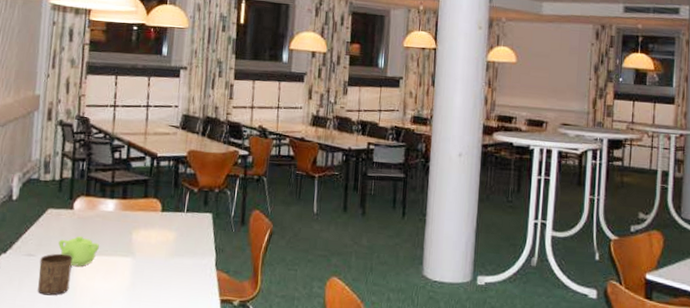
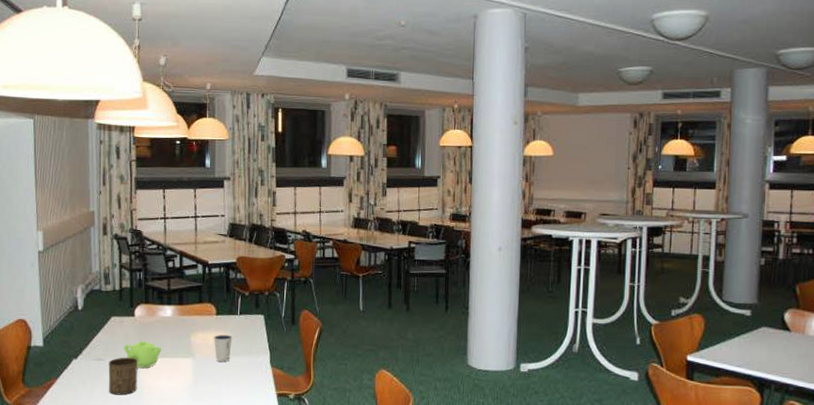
dixie cup: none [156,232,178,263] -> present [213,334,233,362]

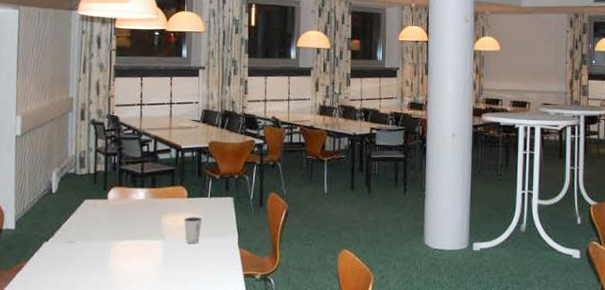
cup: present [108,357,138,395] -> none [78,239,109,278]
teapot: present [124,340,161,369] -> none [96,222,132,251]

